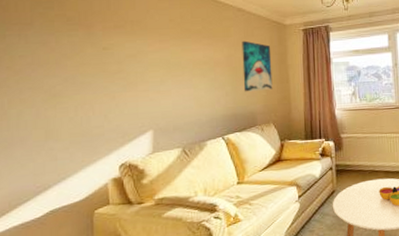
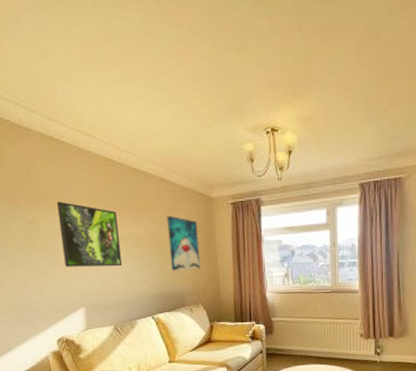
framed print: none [135,28,196,91] -> present [57,201,123,267]

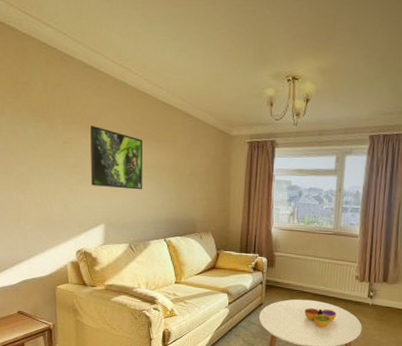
wall art: present [166,215,201,271] -> none [186,148,215,201]

